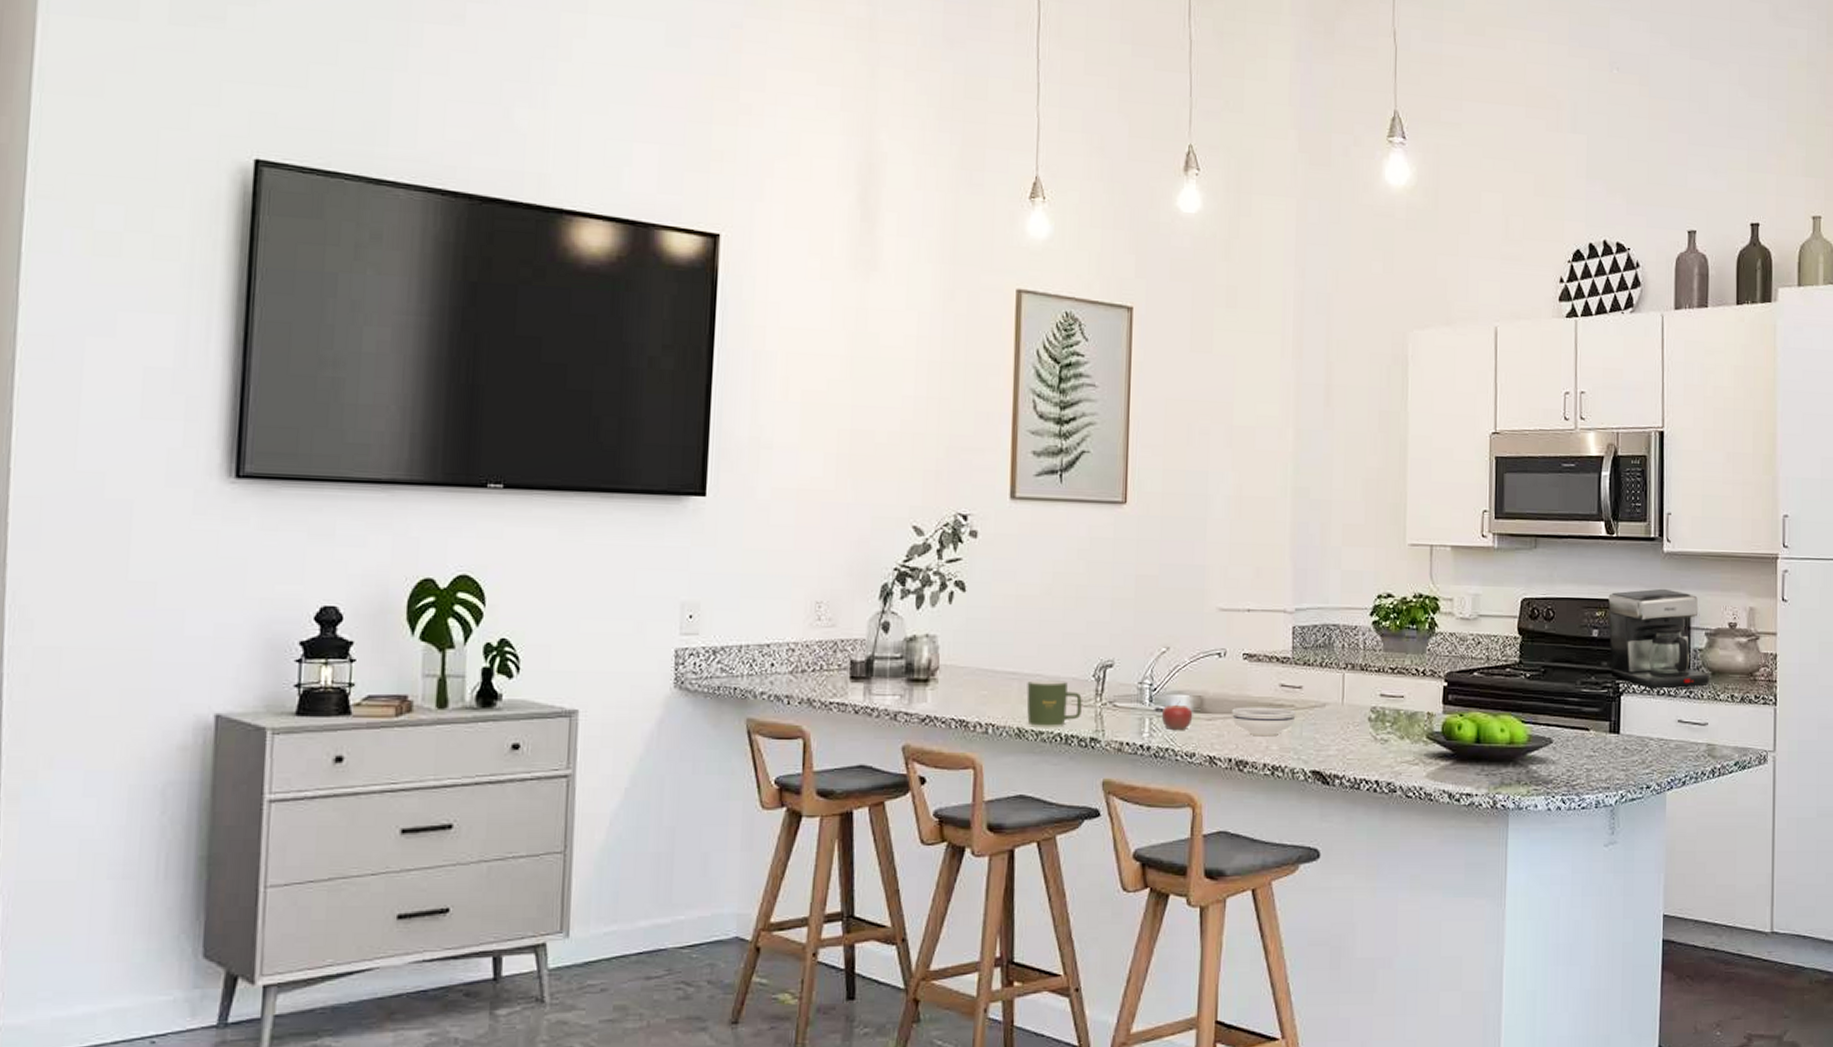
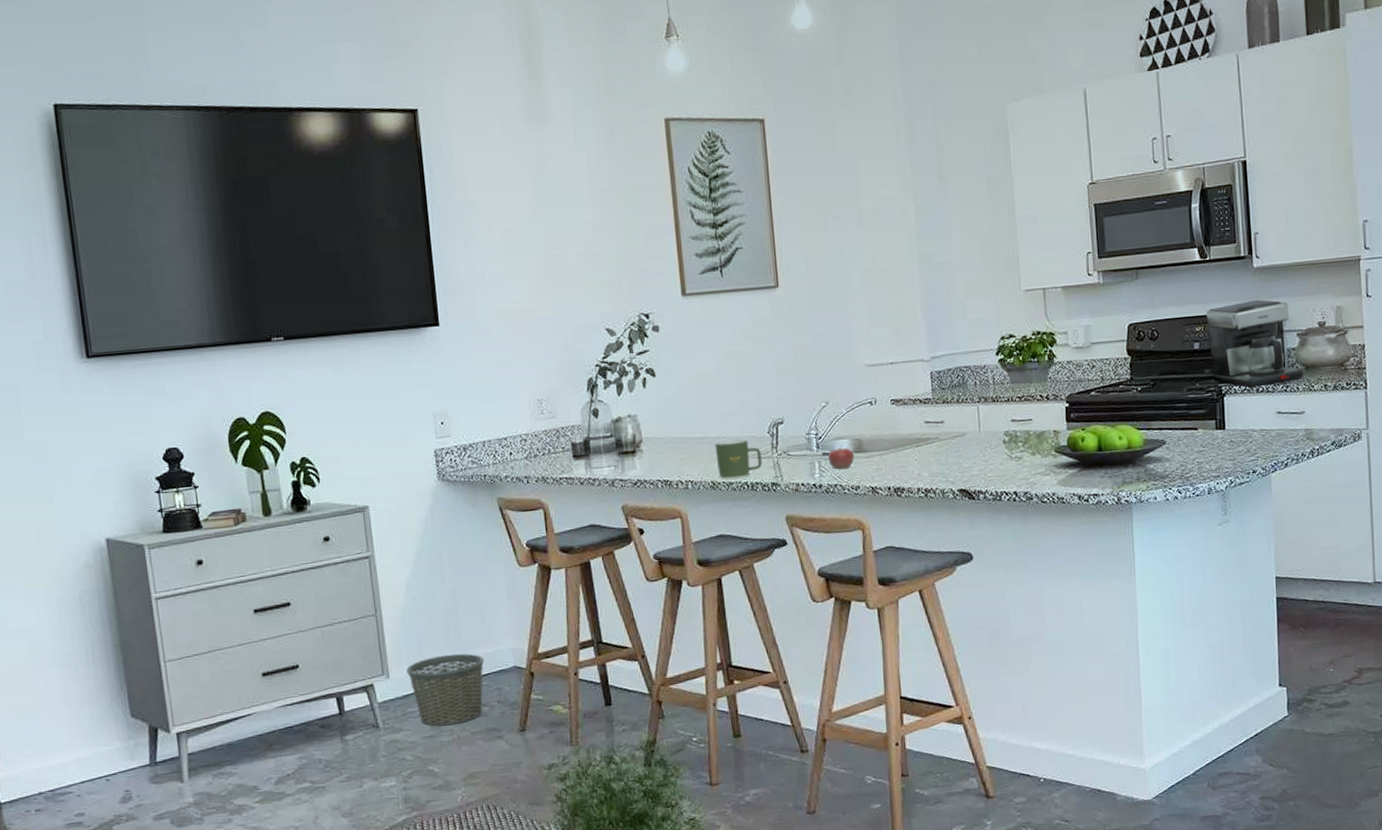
basket: none [593,913,699,1008] -> present [406,653,485,726]
bowl: present [1232,707,1296,737] -> none [886,440,941,467]

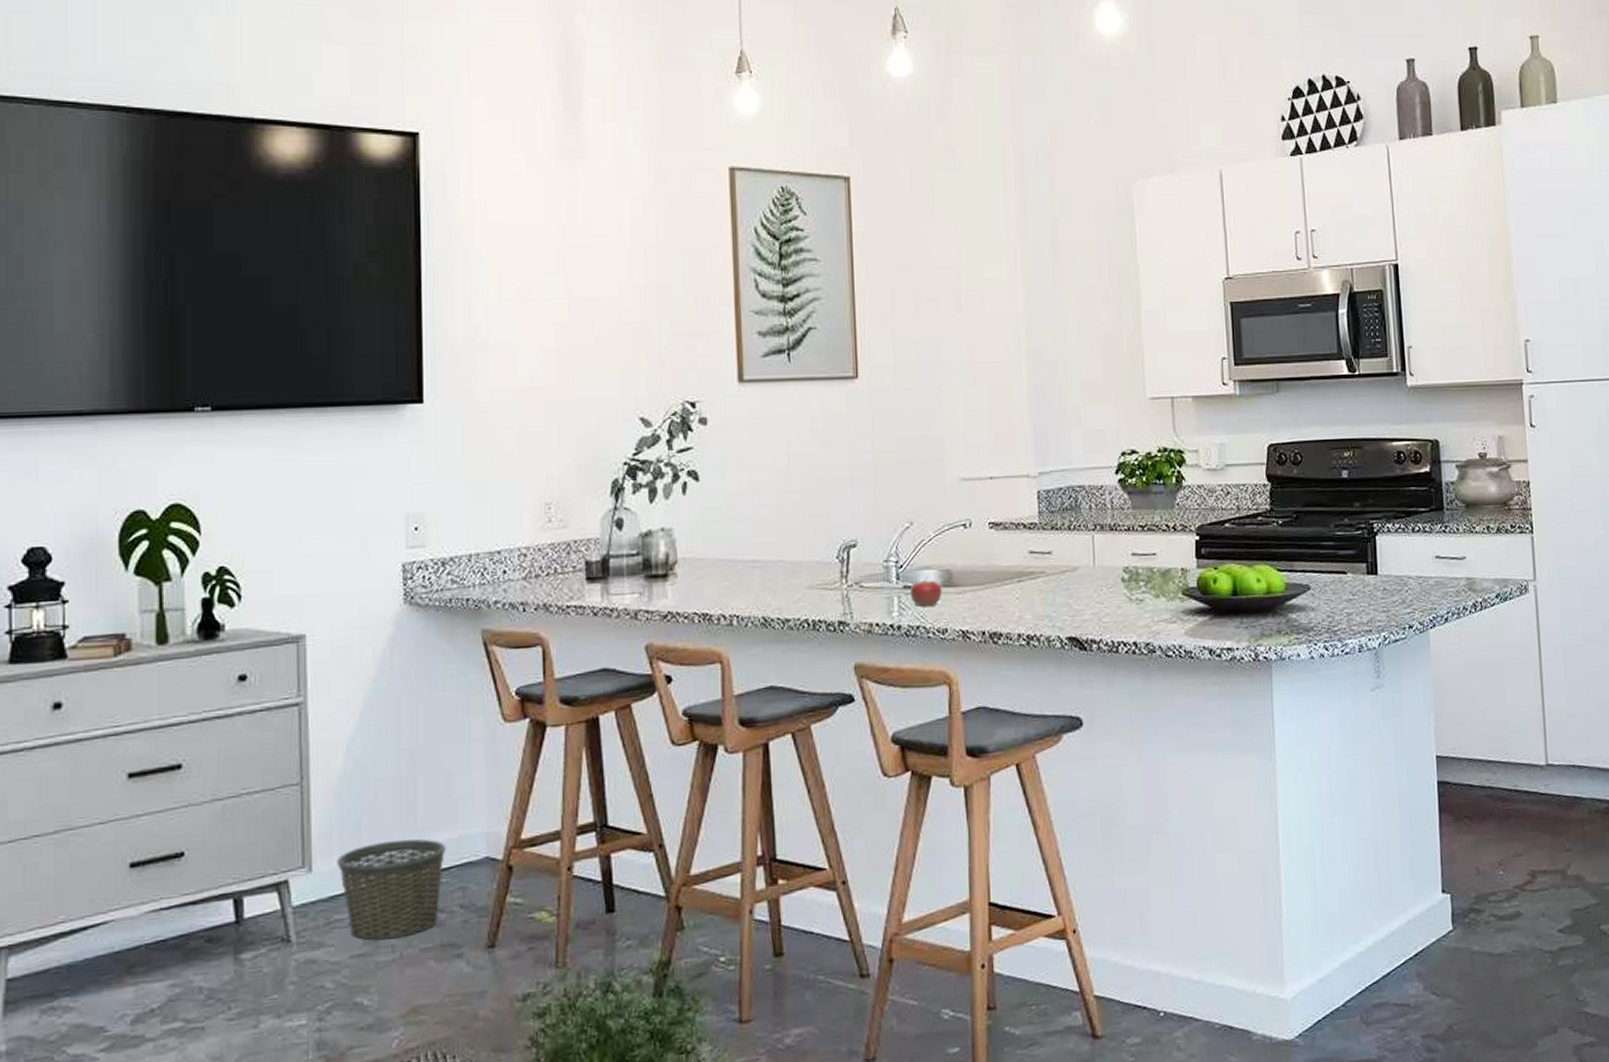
mug: present [715,439,762,480] -> none [769,565,828,615]
coffee maker: present [1206,299,1303,388] -> none [1355,423,1464,526]

